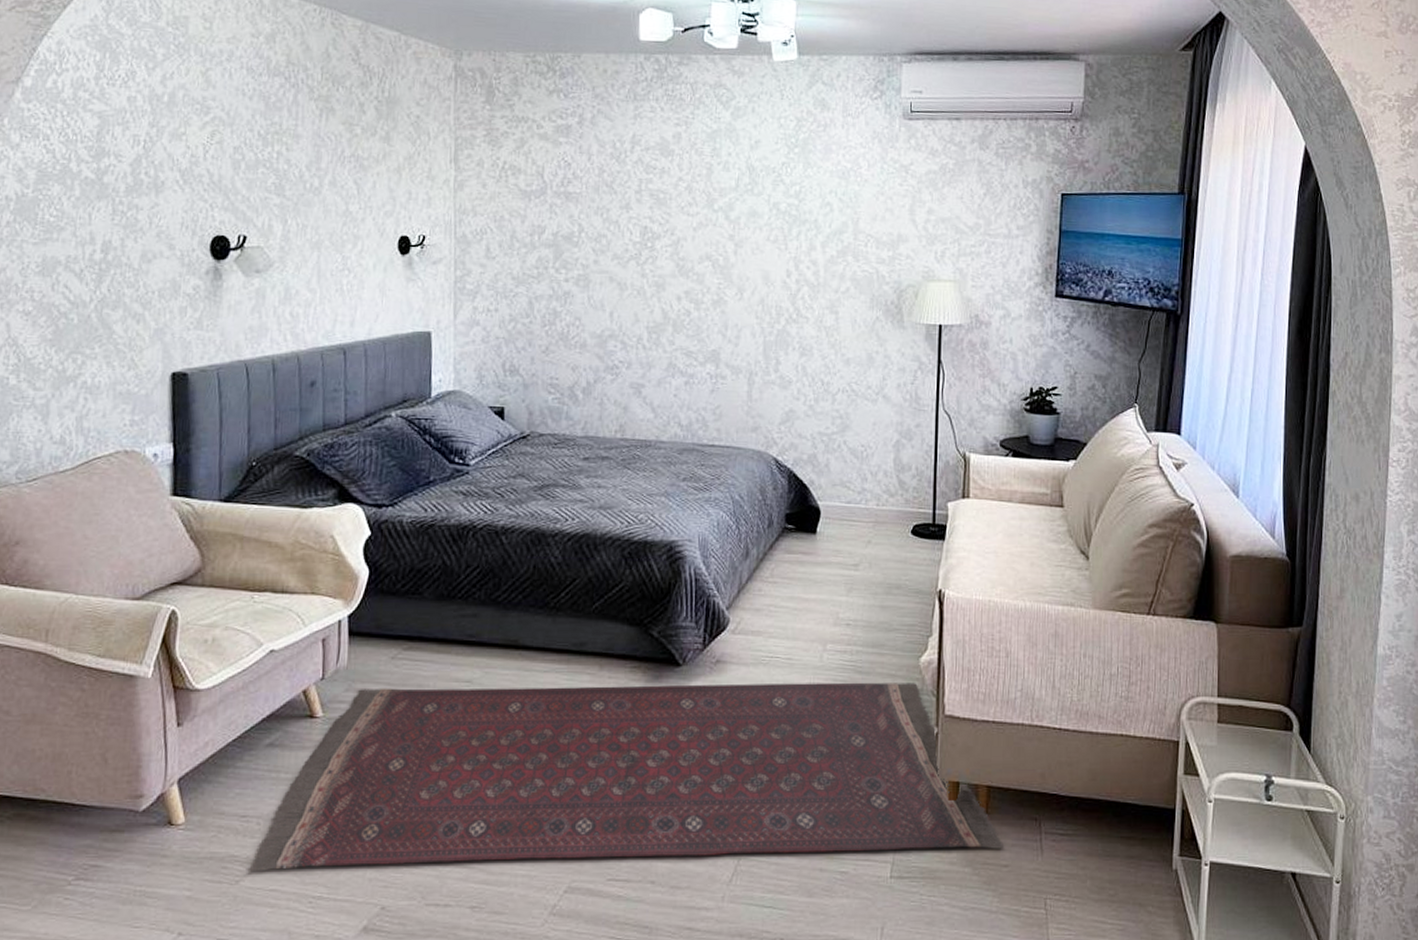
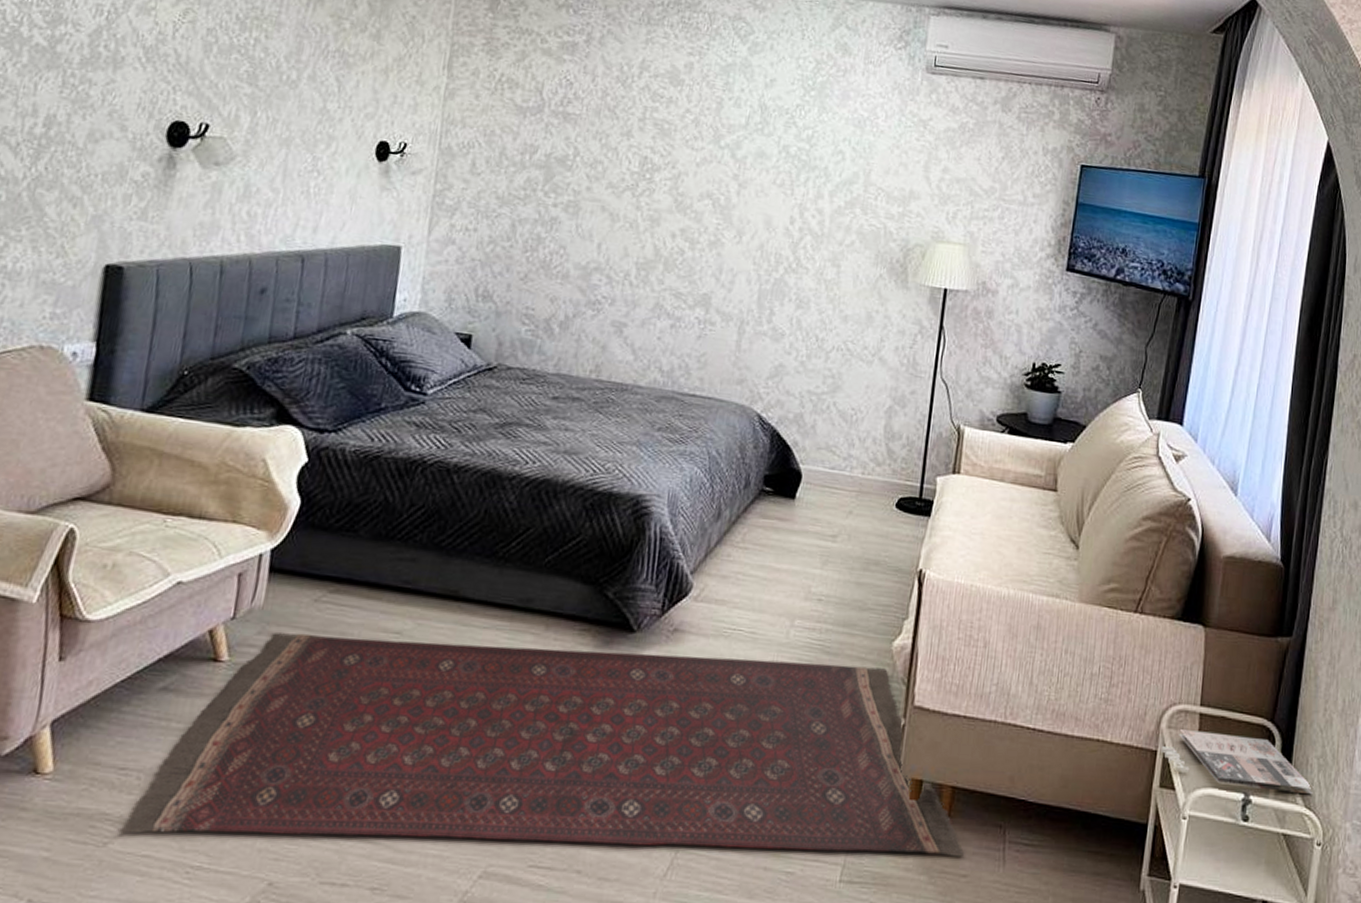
magazine: none [1182,719,1333,773] -> present [1160,728,1314,795]

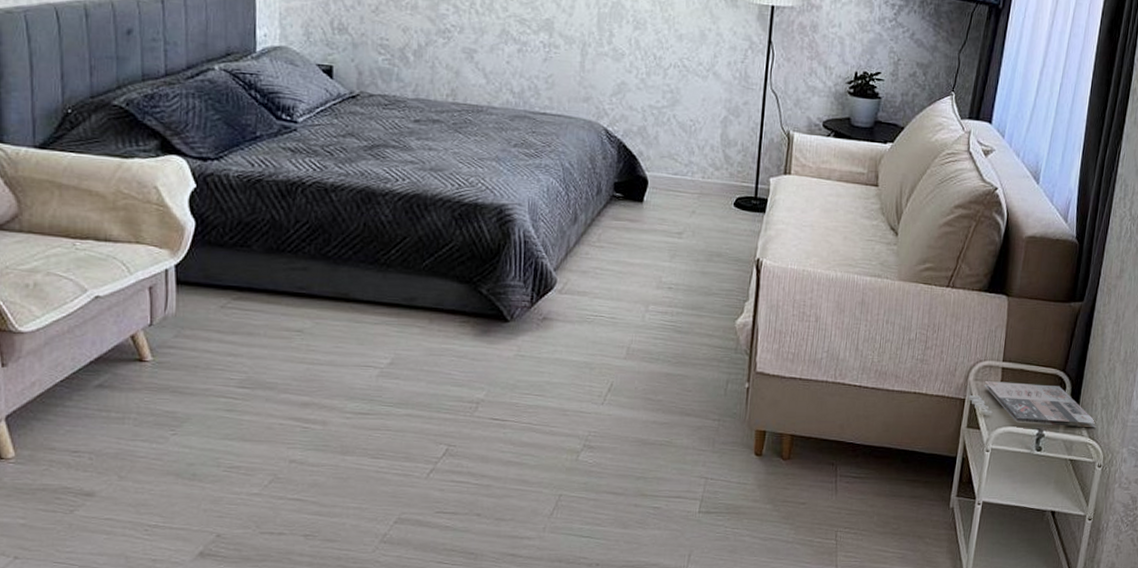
area rug: present [117,632,965,857] -> none [80,335,803,502]

